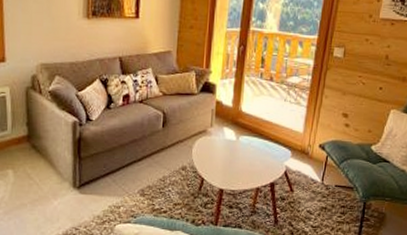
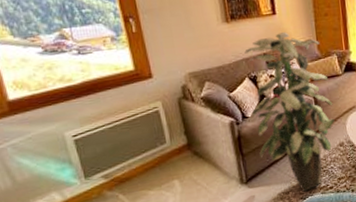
indoor plant: none [96,38,182,210] -> present [244,32,335,192]

